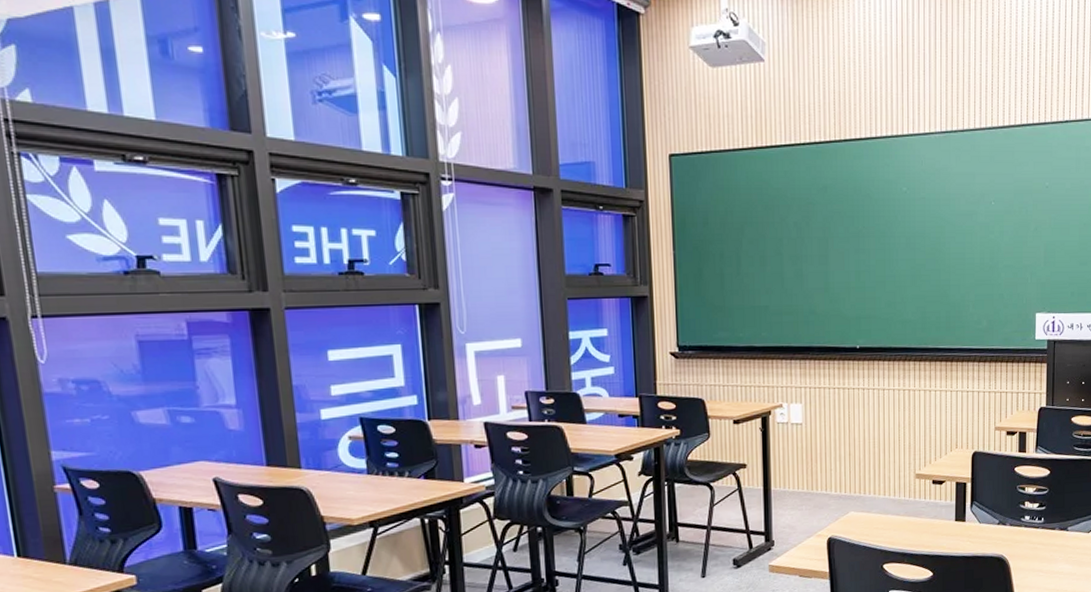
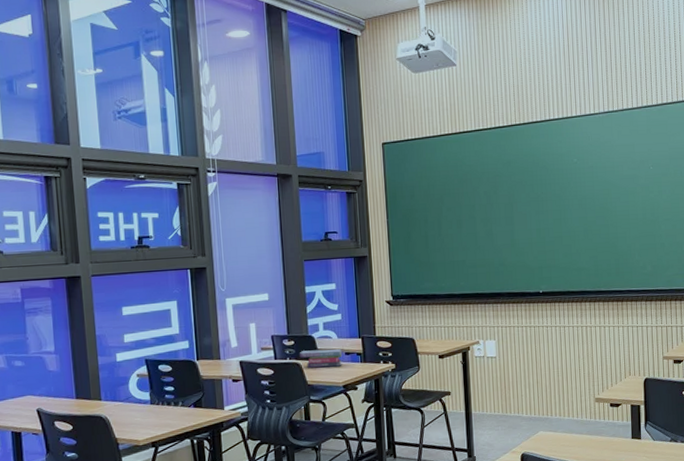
books: none [560,410,615,433] -> present [299,349,342,369]

